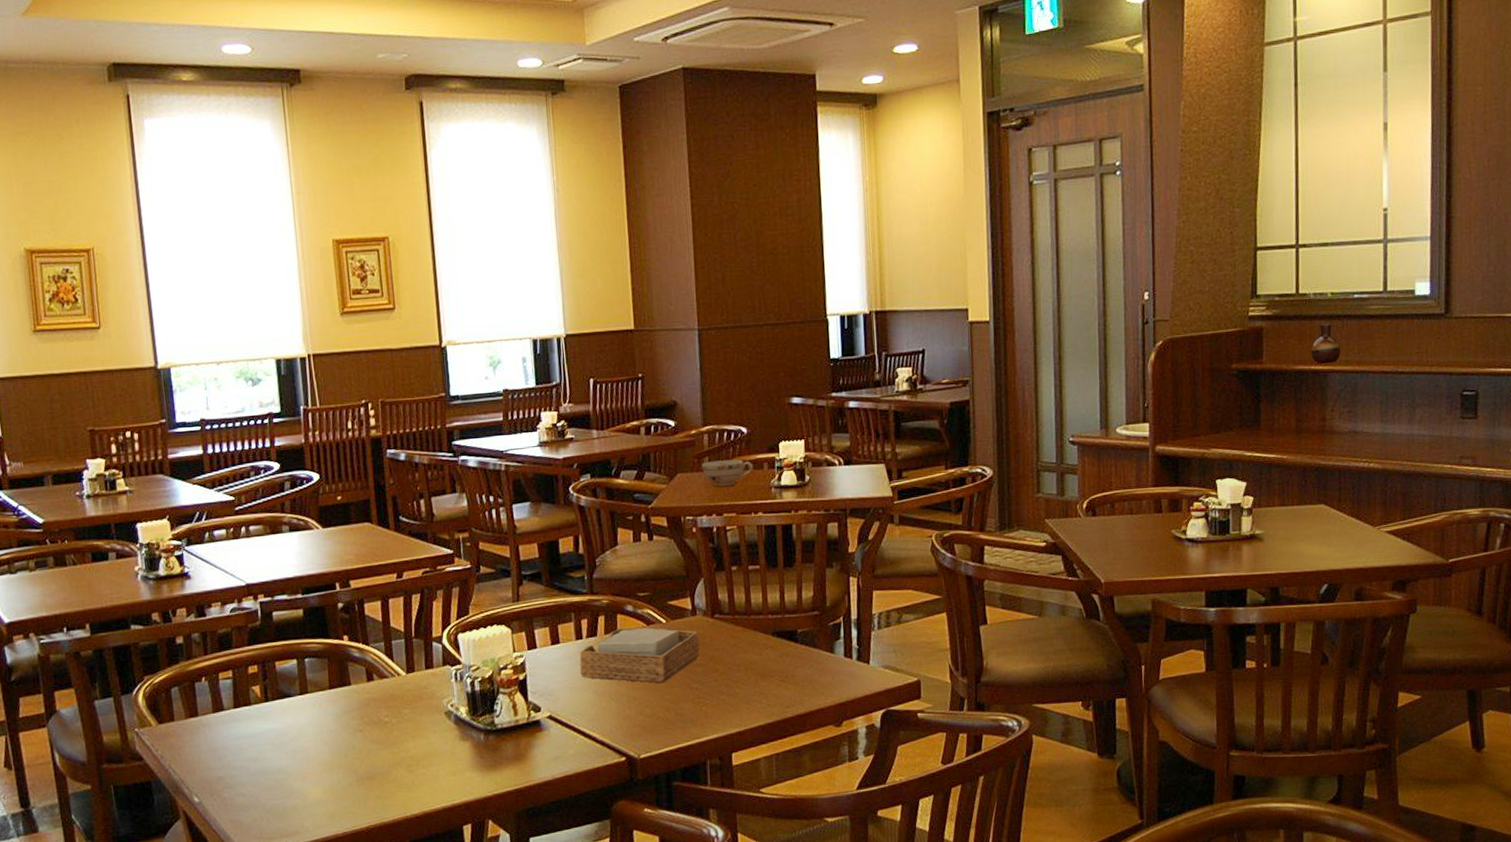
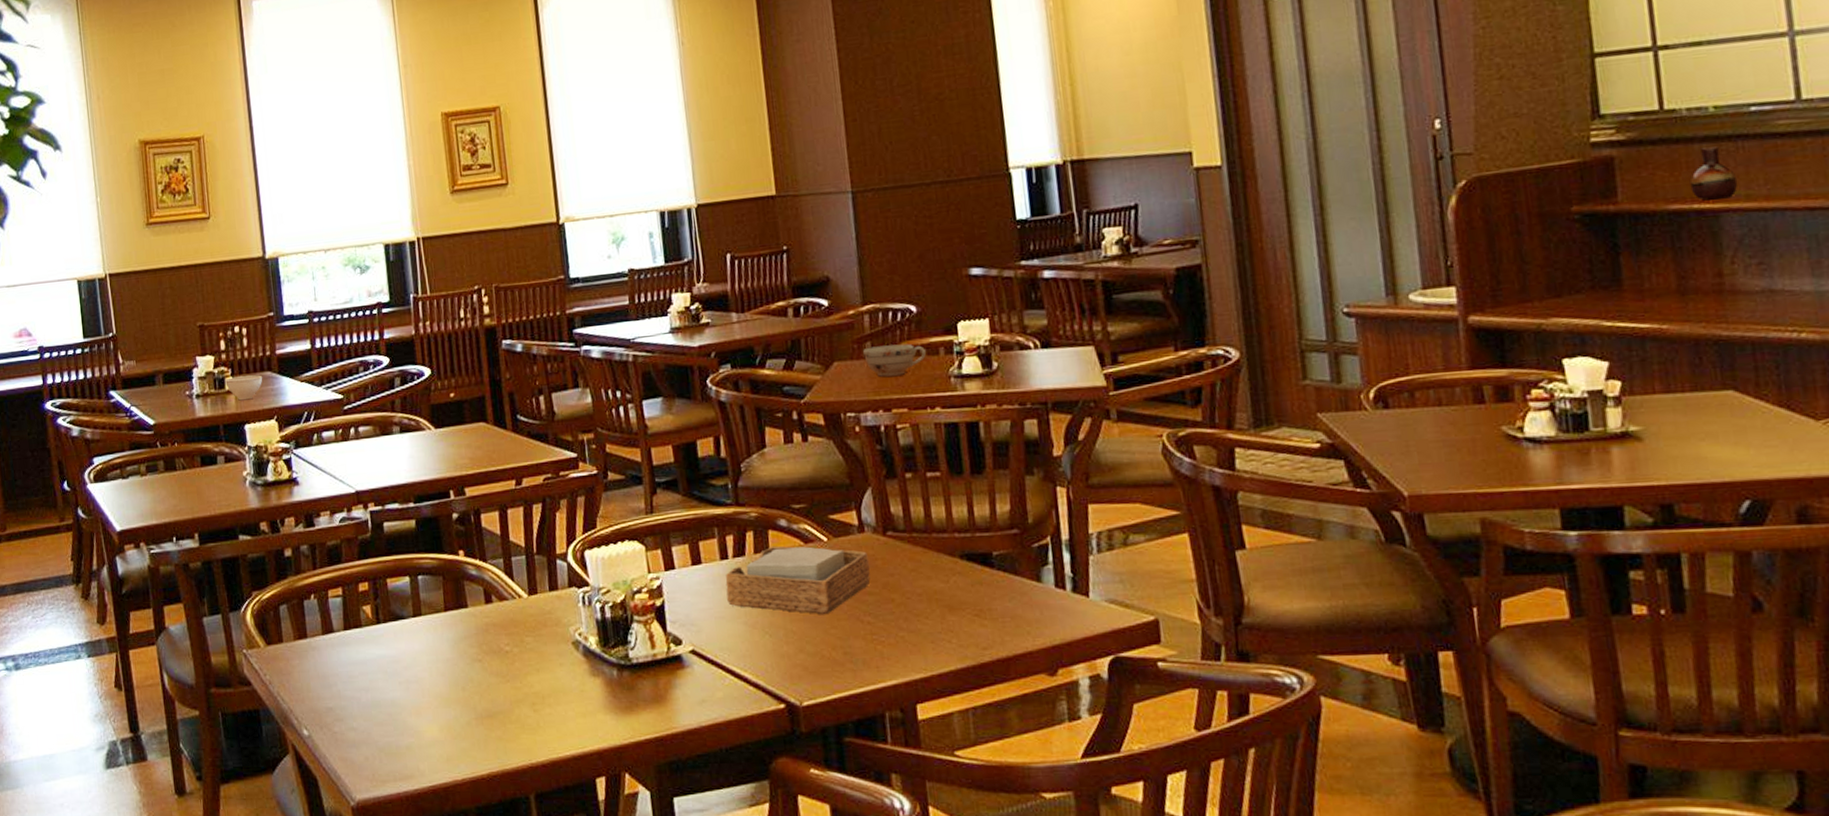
bowl: none [117,477,155,501] -> present [225,375,263,401]

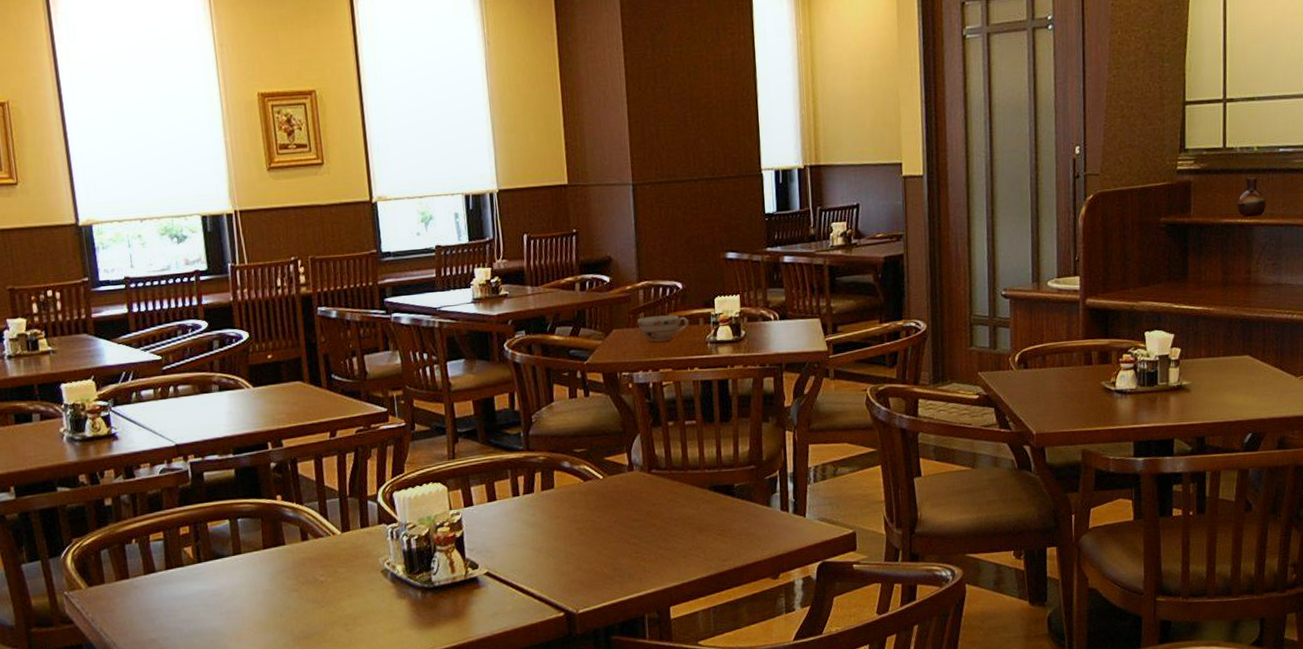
bowl: present [225,375,263,401] -> none [39,337,79,362]
napkin holder: present [725,545,871,615] -> none [516,483,637,539]

